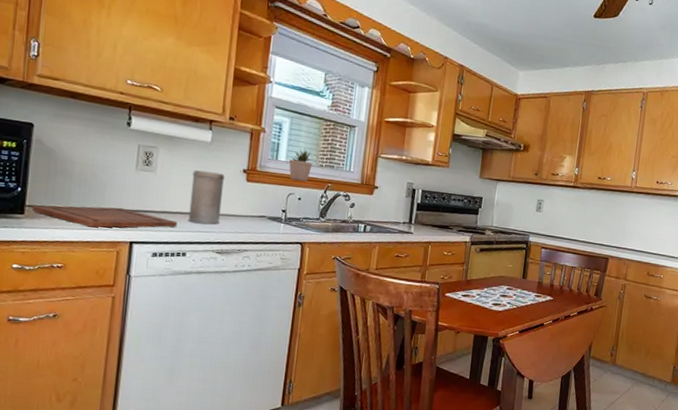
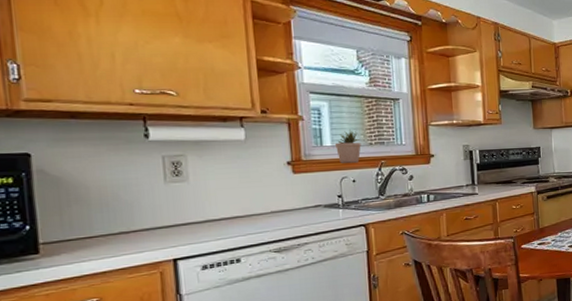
cutting board: present [32,205,178,228] -> none [48,225,225,253]
canister: present [188,170,225,225] -> none [231,170,273,227]

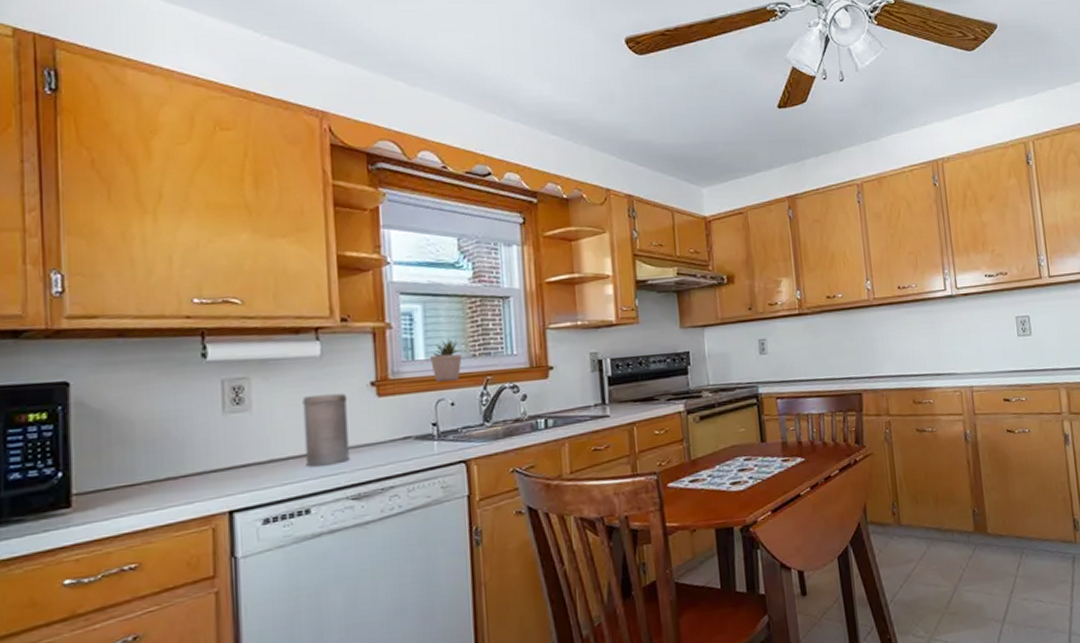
canister: none [231,170,273,227] -> present [302,393,351,468]

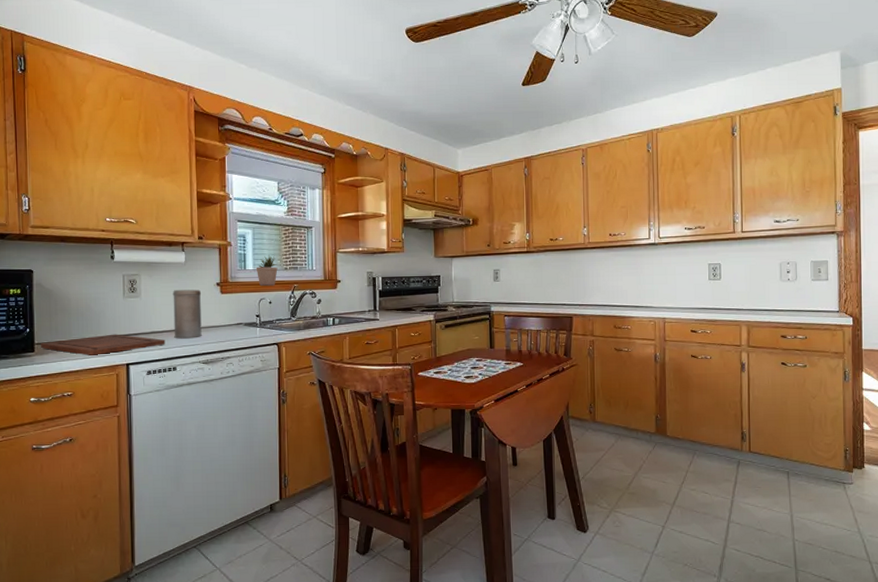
cutting board: none [83,468,292,505] -> present [41,334,165,356]

